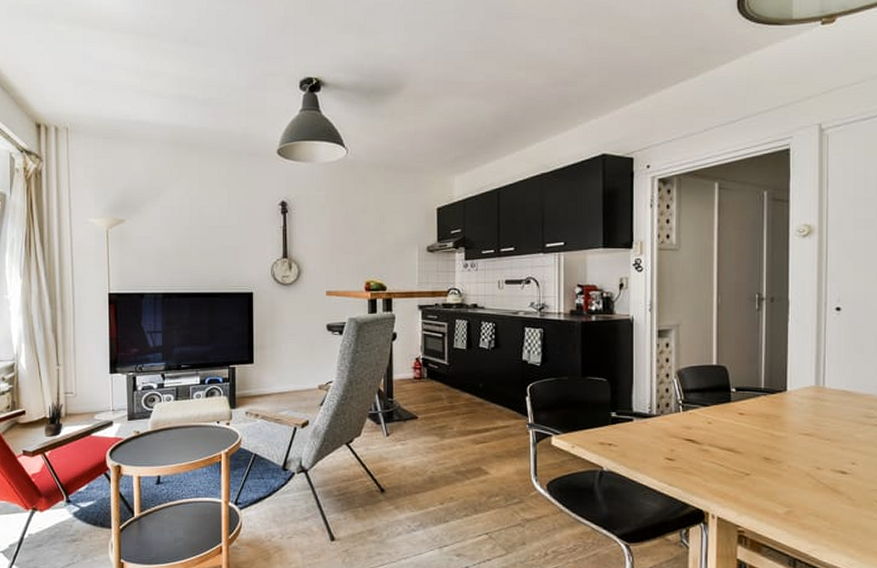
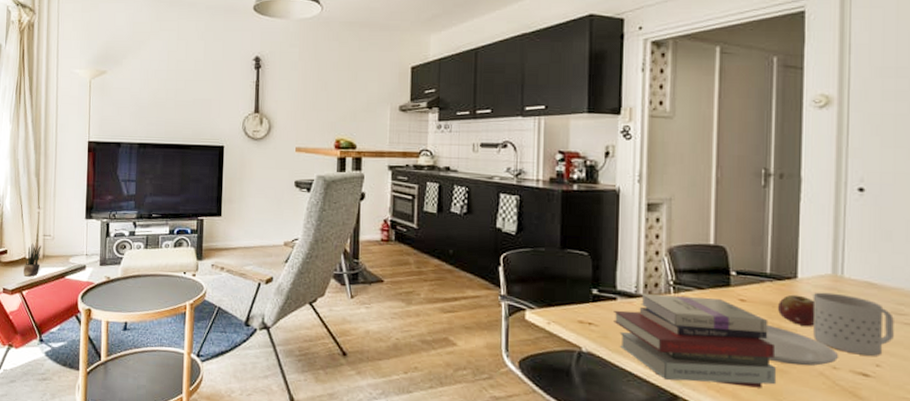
books: none [631,414,771,491] -> present [614,294,777,388]
plate: none [755,434,822,469] -> present [759,324,839,366]
fruit: none [770,406,802,434] -> present [777,294,816,327]
mug: none [800,402,866,455] -> present [812,292,894,356]

